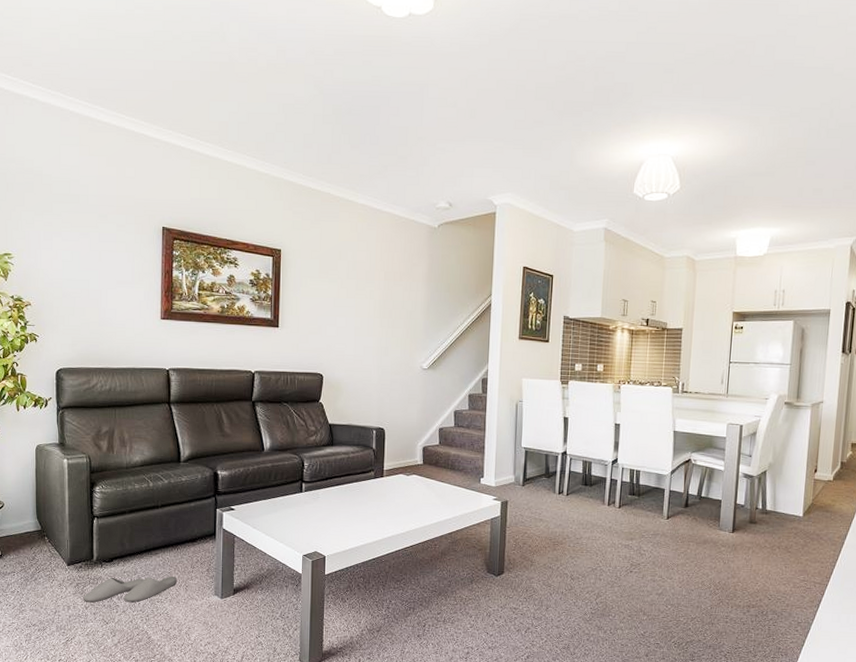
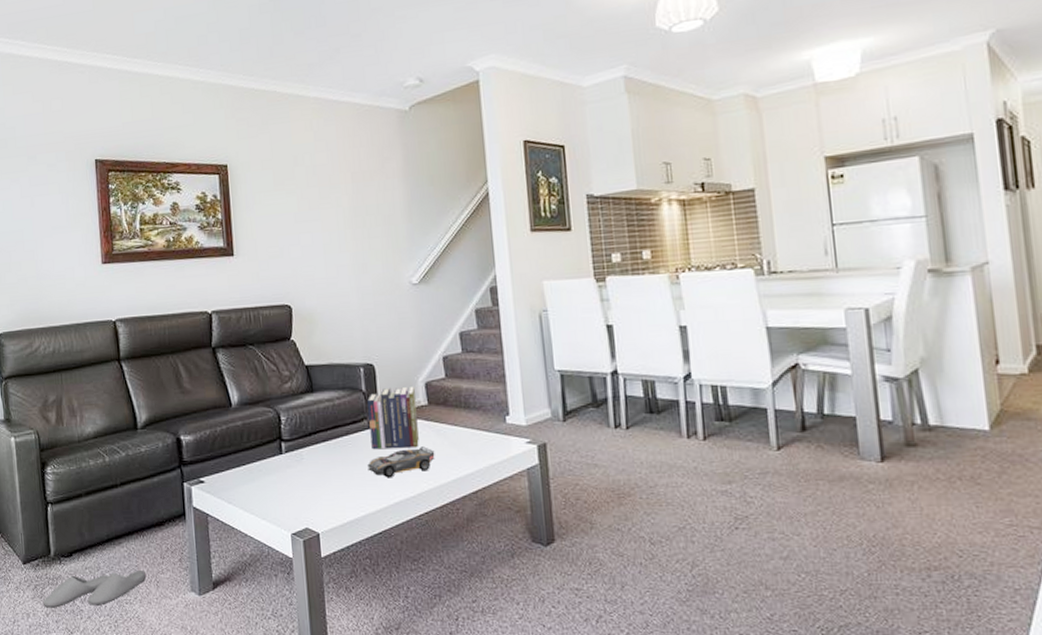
toy car: none [370,496,424,518] -> present [367,446,435,478]
books: none [375,448,414,496] -> present [367,387,419,450]

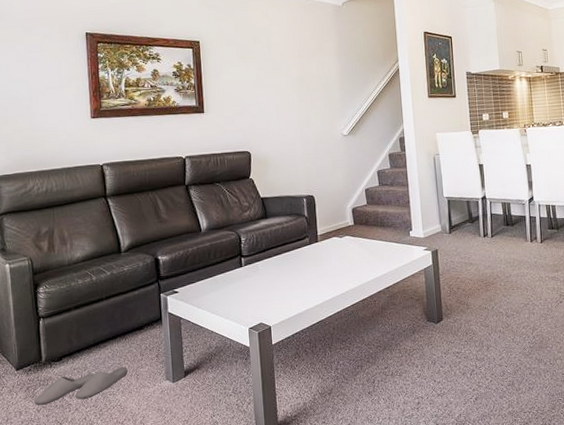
books: present [367,387,419,450] -> none [309,212,347,260]
toy car: present [367,446,435,478] -> none [308,256,359,281]

